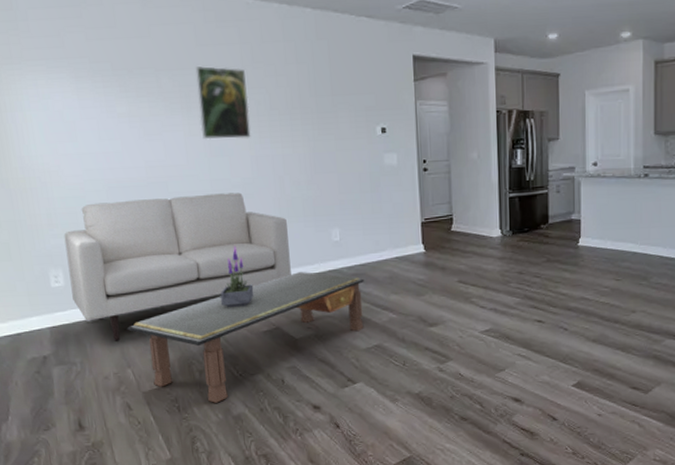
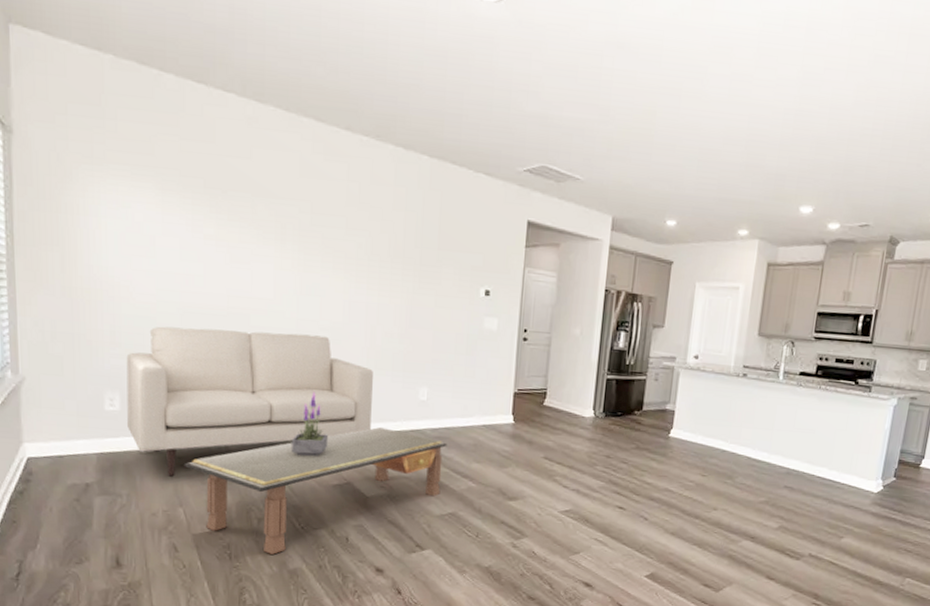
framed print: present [195,66,251,140] -> none [293,198,349,281]

